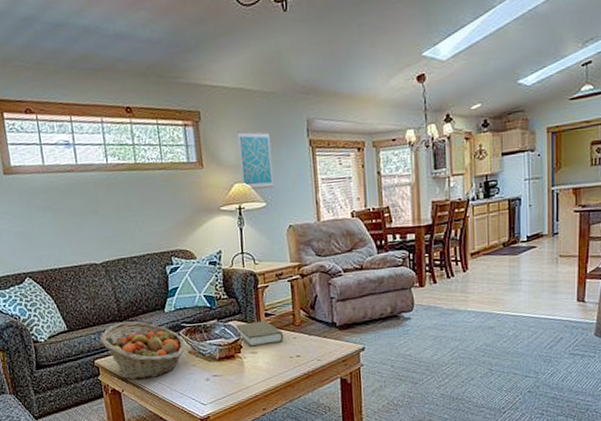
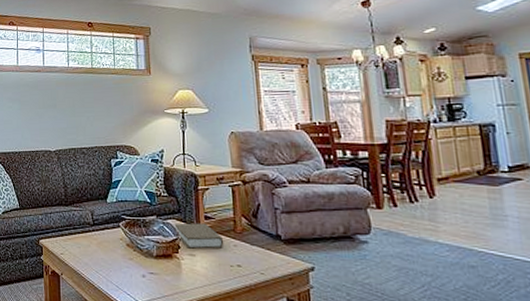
fruit basket: present [100,321,186,381] -> none [47,207,124,266]
wall art: present [237,130,275,190] -> none [183,45,217,97]

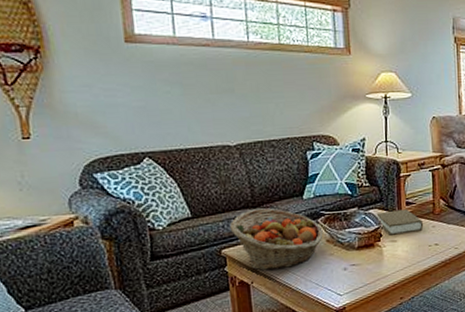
fruit basket: none [47,207,124,266] -> present [229,208,323,271]

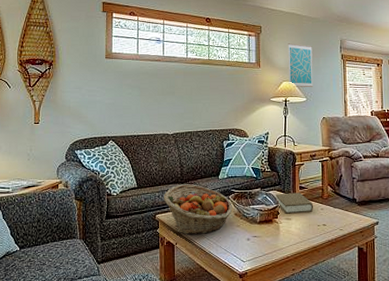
wall art: none [386,22,420,80] -> present [288,43,314,88]

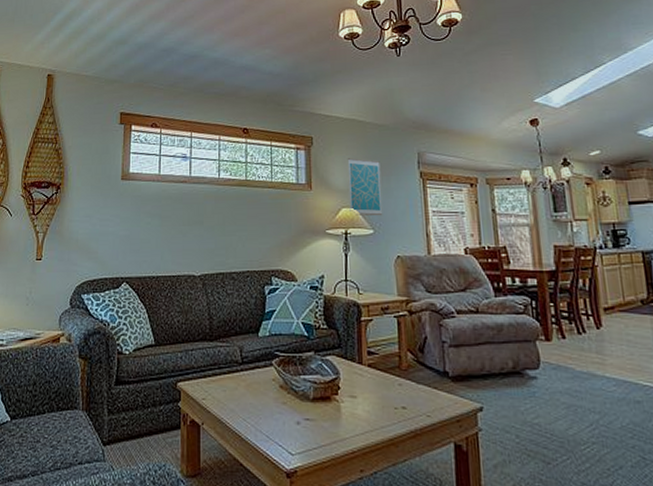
fruit basket: present [163,184,233,235] -> none [187,342,277,413]
book: present [275,192,314,214] -> none [334,359,388,389]

